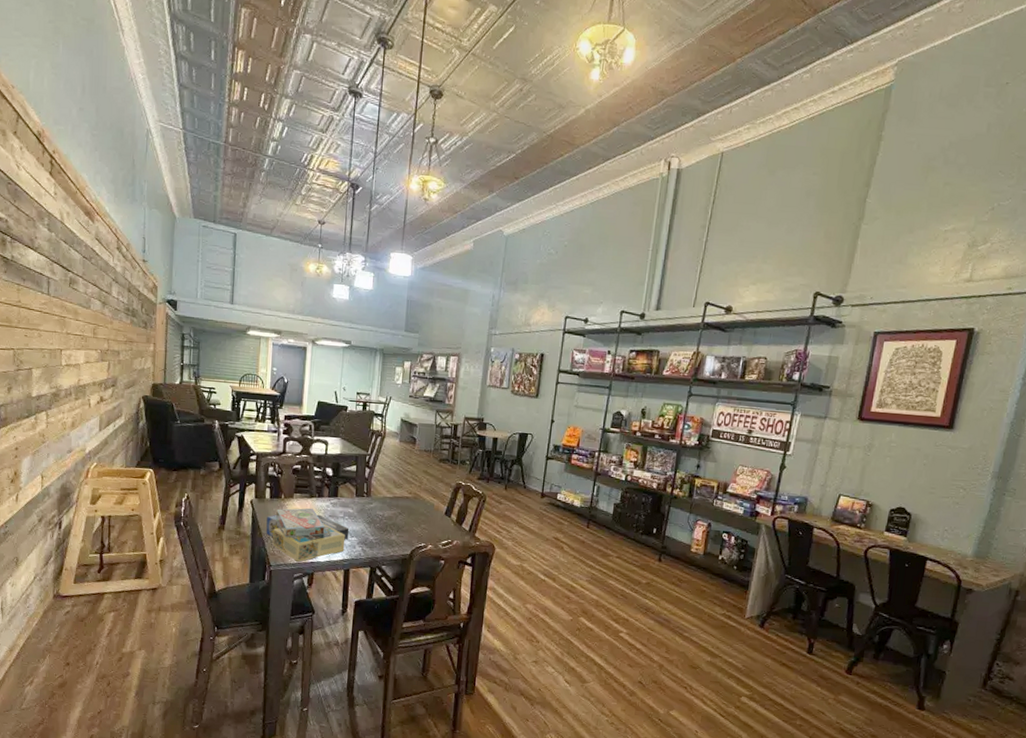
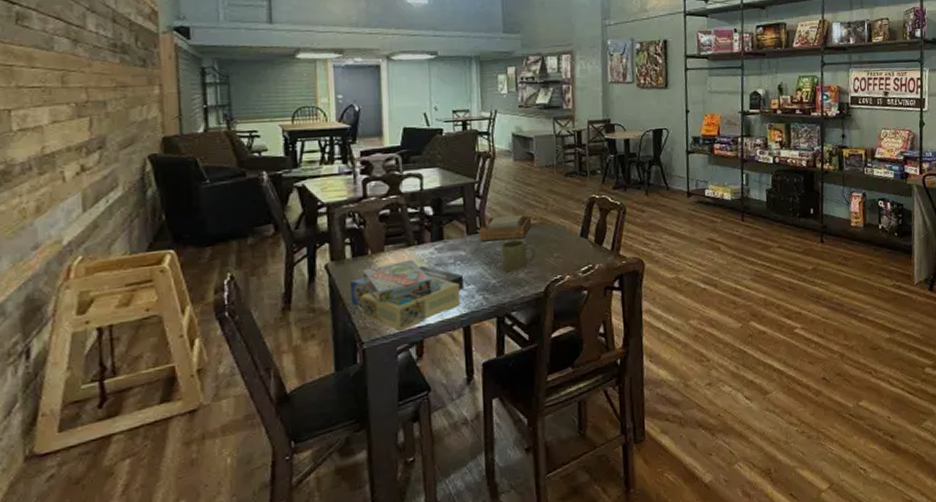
napkin holder: none [364,485,408,507] -> present [479,214,532,242]
mug: none [378,507,407,534] -> present [499,239,536,272]

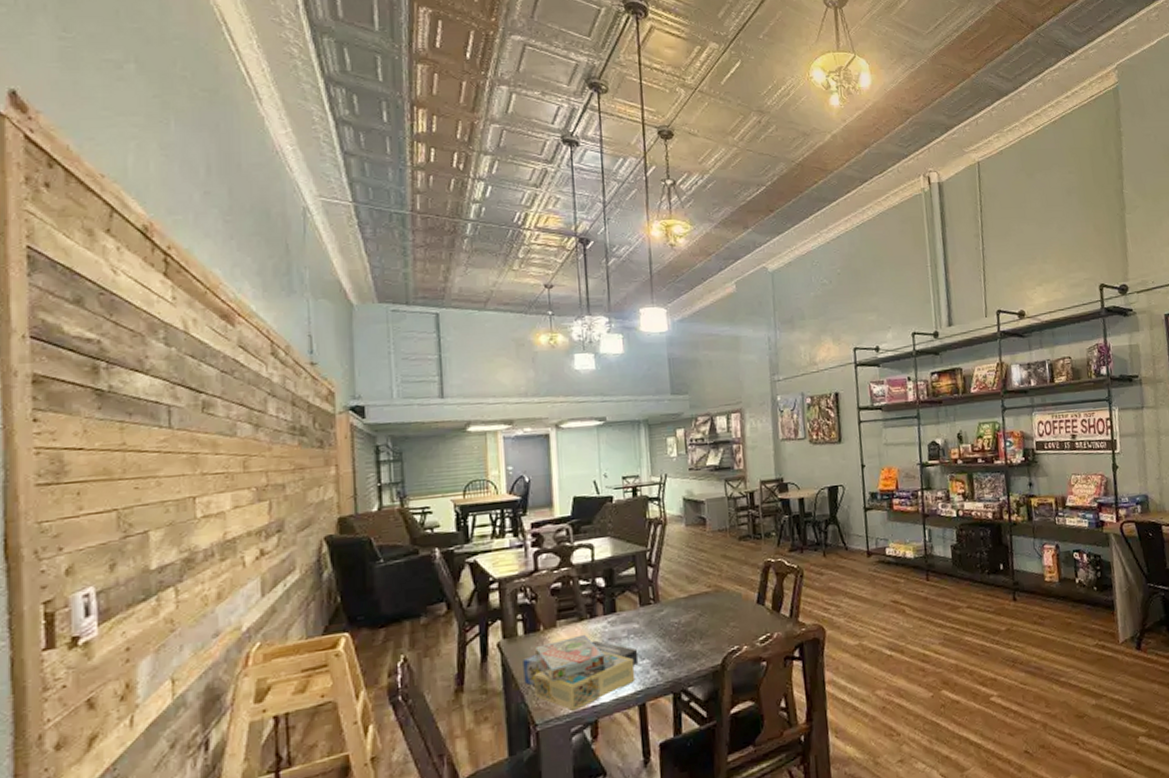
napkin holder: present [479,214,532,242] -> none [652,582,707,613]
mug: present [499,239,536,272] -> none [674,609,711,645]

